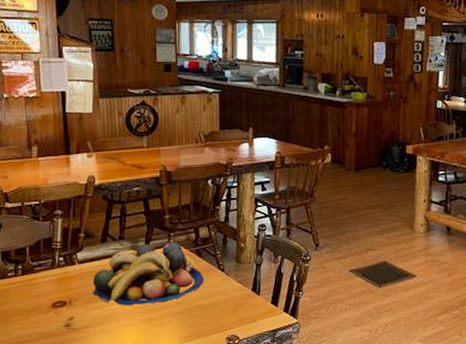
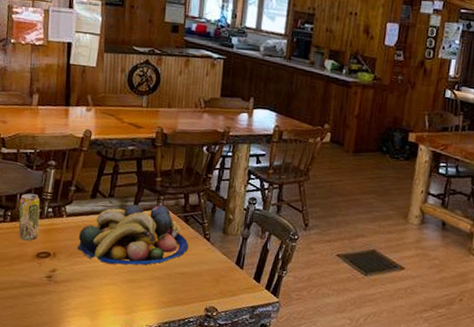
beverage can: none [29,244,52,292] -> present [18,193,40,241]

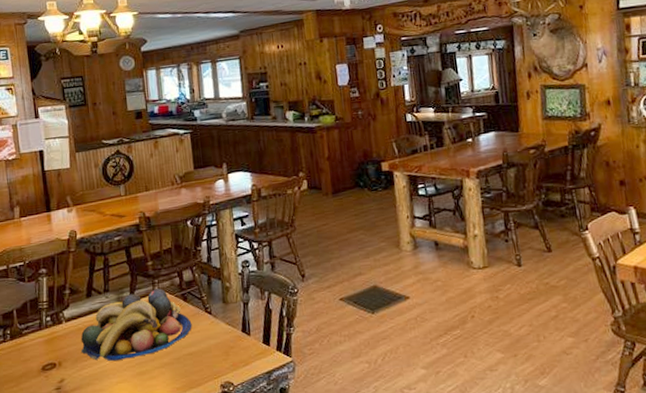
beverage can: present [18,193,40,241] -> none [16,305,41,356]

